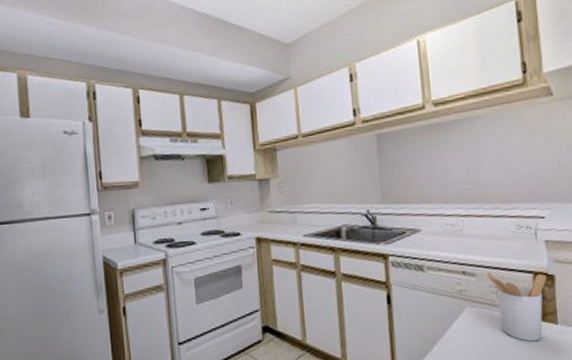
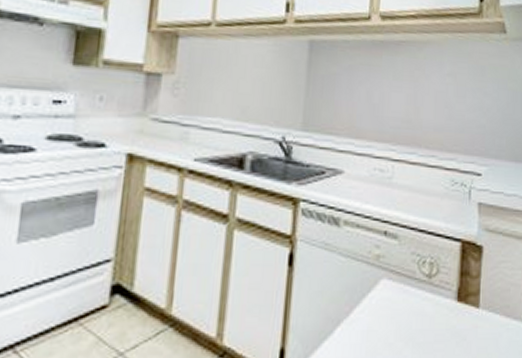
utensil holder: present [486,271,547,342] -> none [410,234,474,329]

